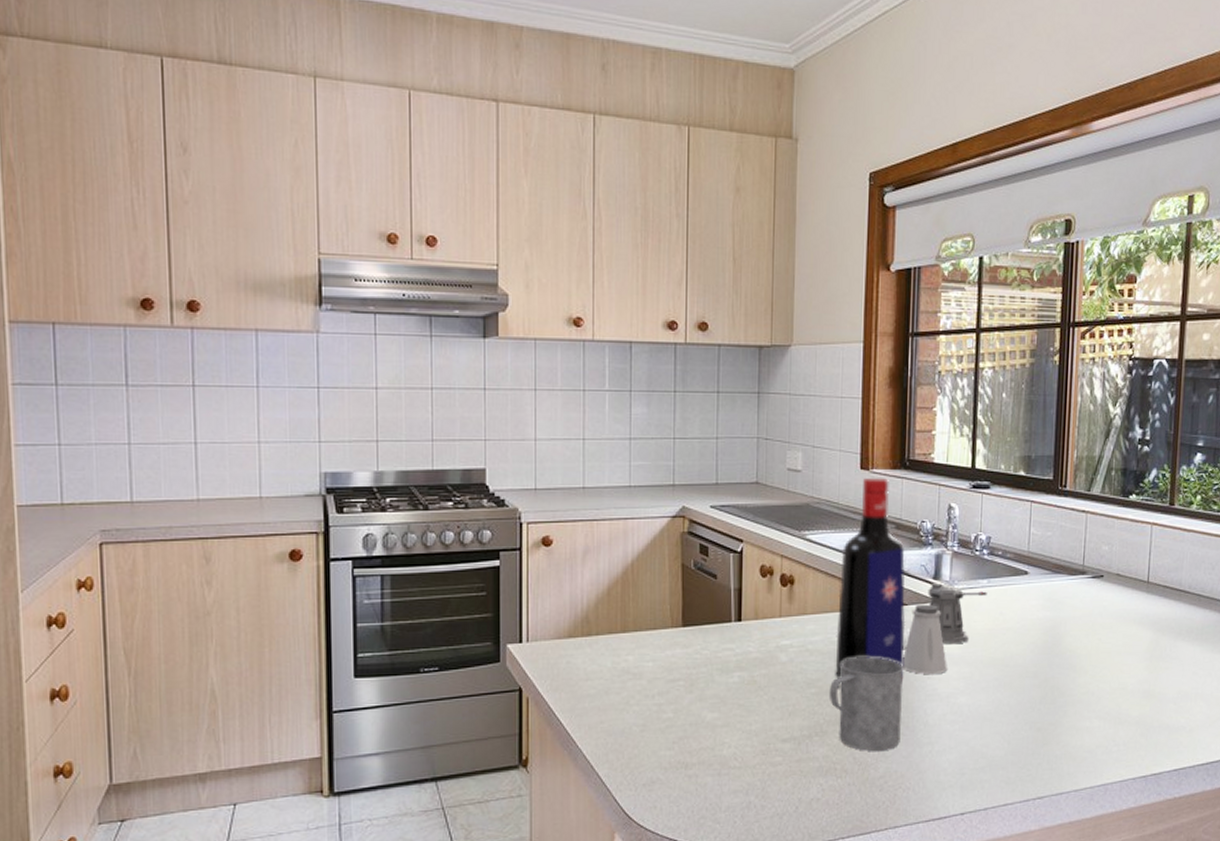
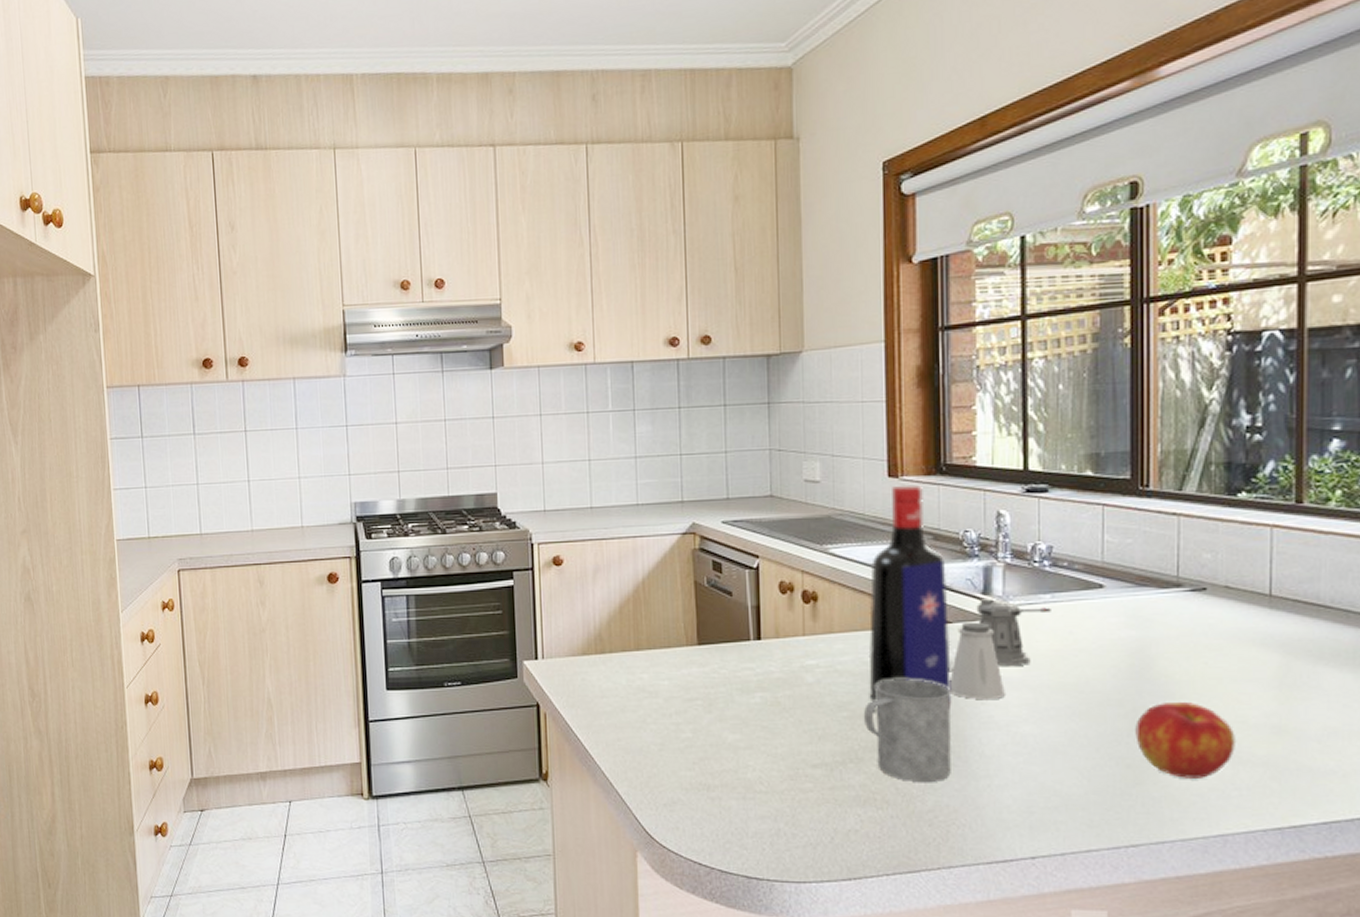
apple: none [1045,673,1118,738] -> present [1135,703,1235,778]

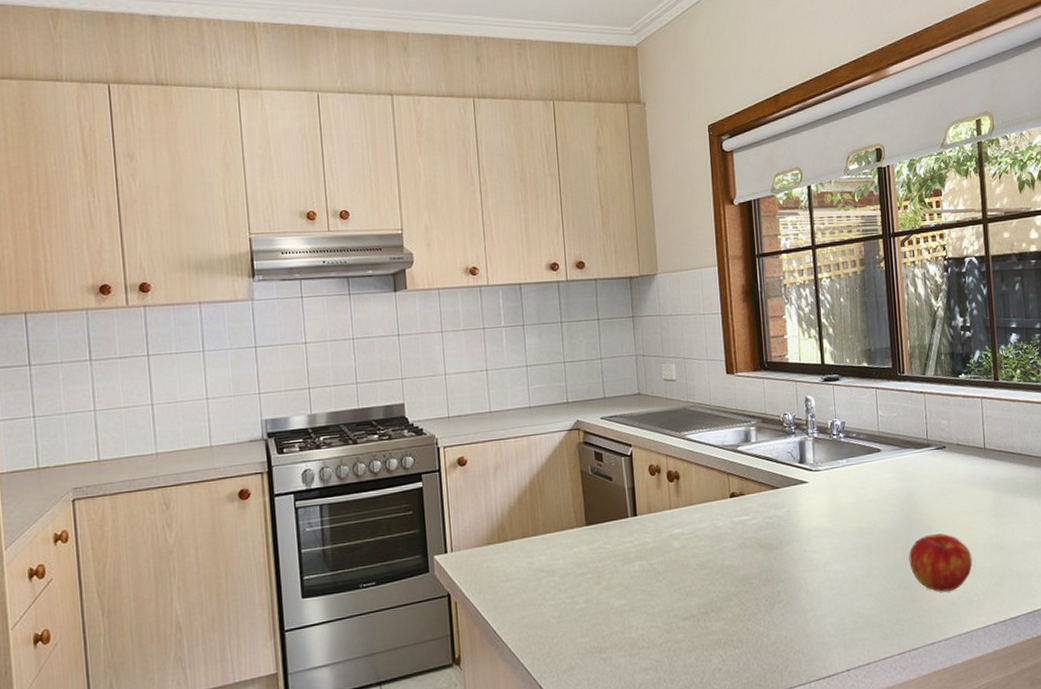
mug: present [863,679,952,783] -> none [719,536,787,622]
liquor bottle: present [868,484,952,715] -> none [718,379,784,570]
saltshaker: present [950,621,1005,700] -> none [781,485,820,548]
pepper shaker: present [976,597,1051,667] -> none [796,465,847,519]

